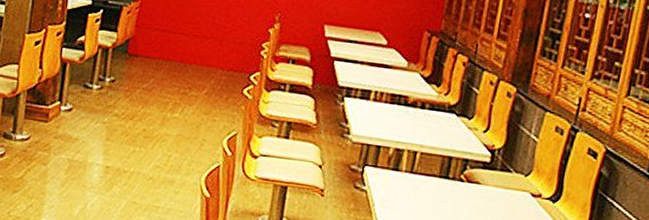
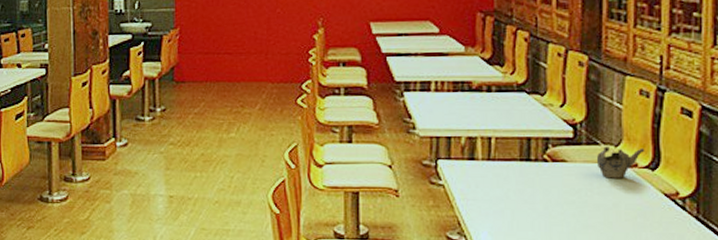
teapot: none [506,175,551,206] -> present [596,147,645,178]

